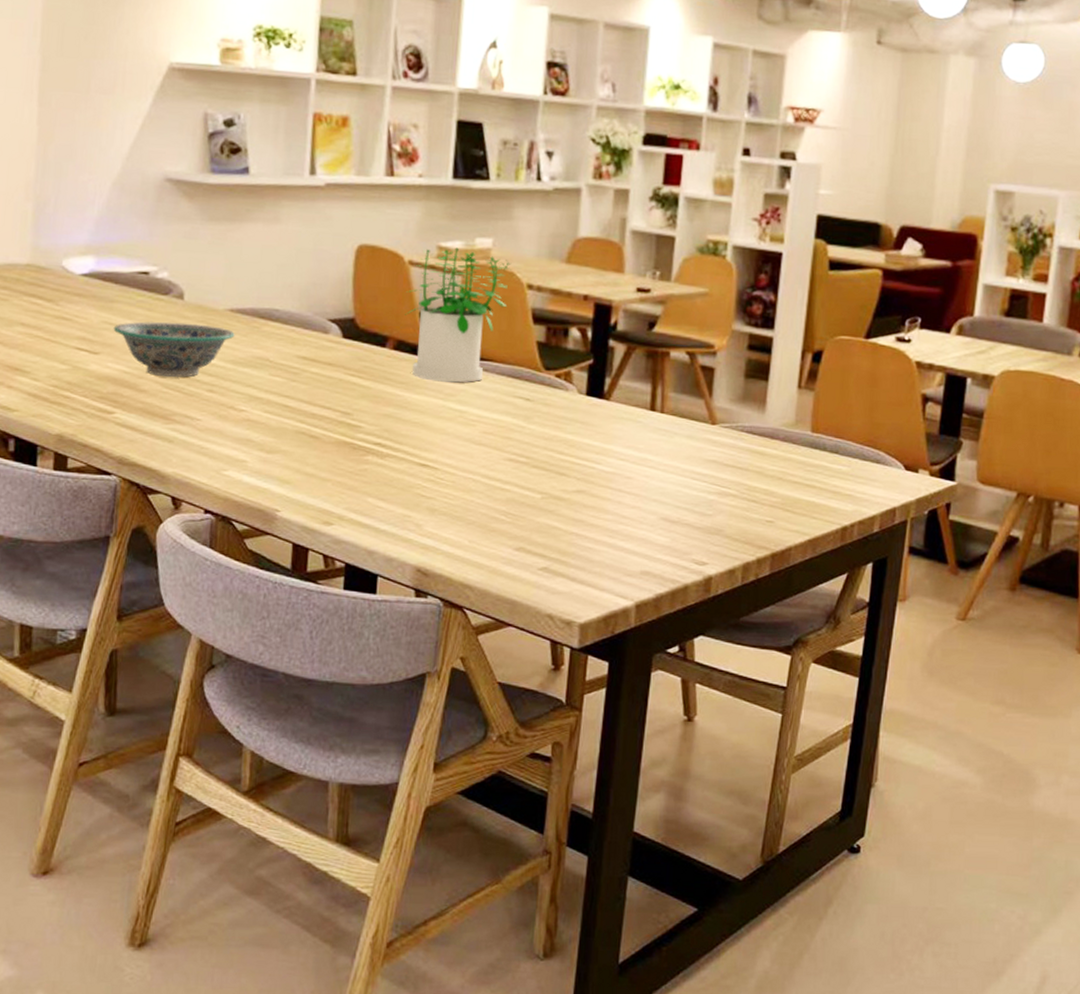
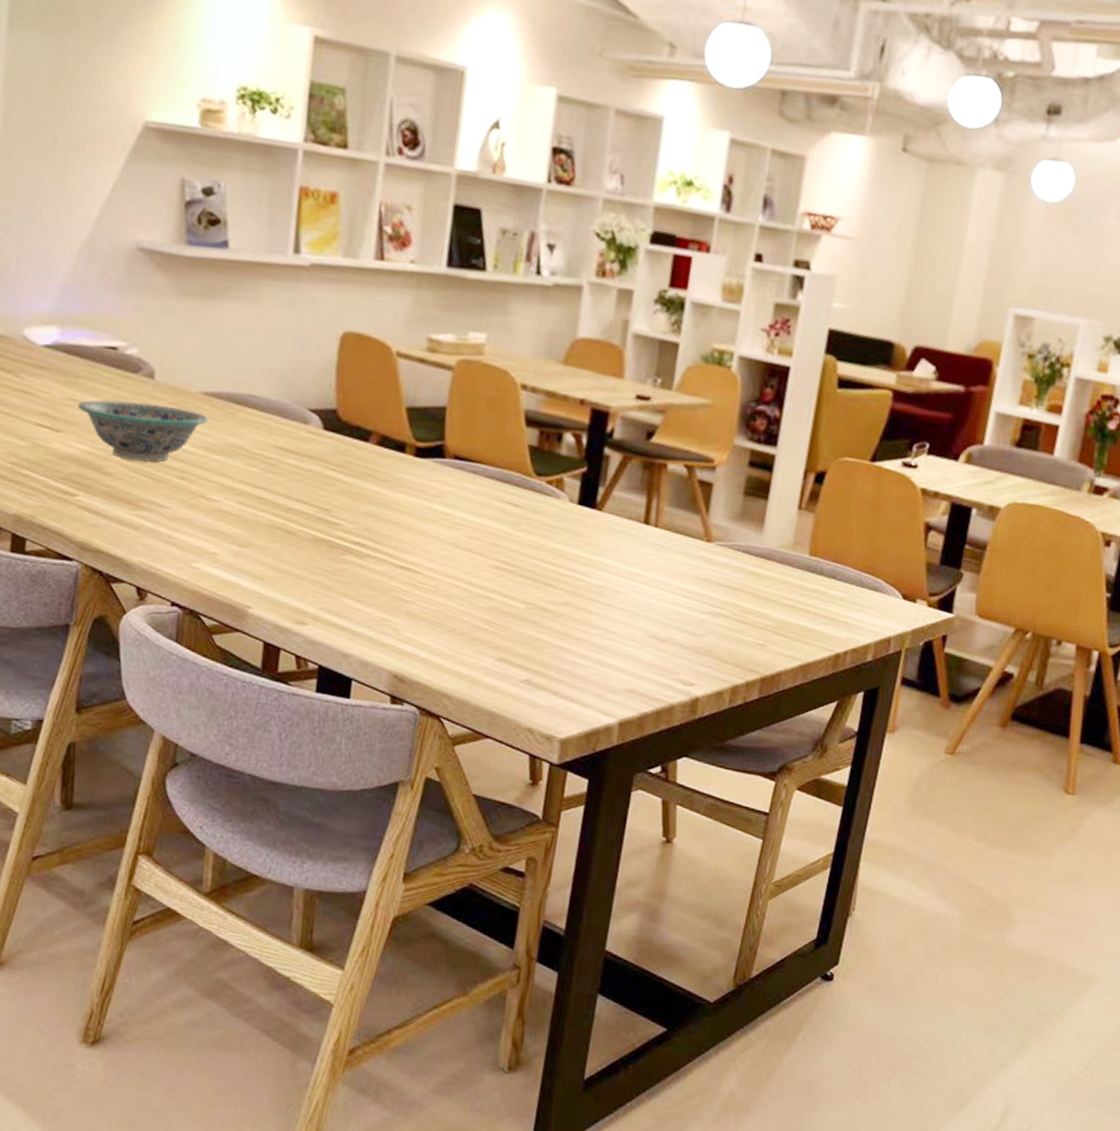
potted plant: present [405,247,512,383] -> none [390,340,506,484]

